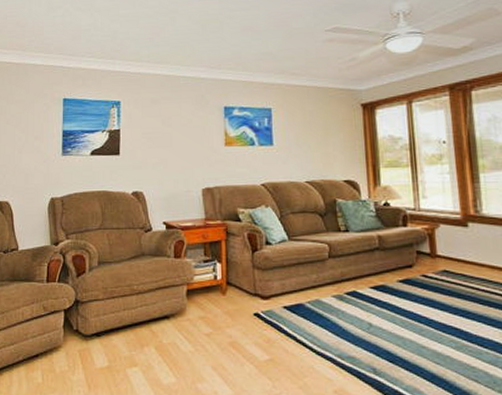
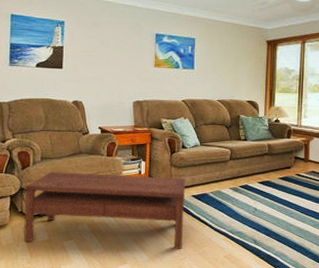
coffee table: none [80,279,276,380] -> present [24,172,186,249]

